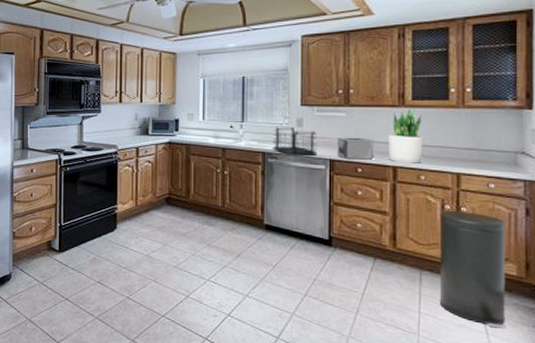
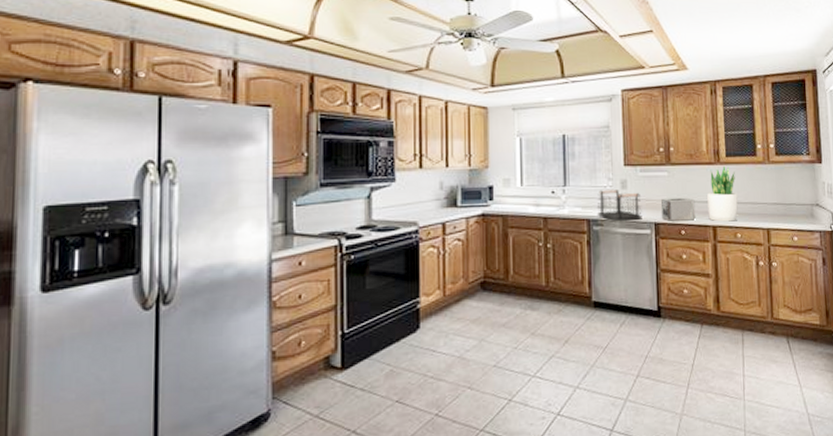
pedal bin: present [439,210,507,328] -> none [755,266,815,378]

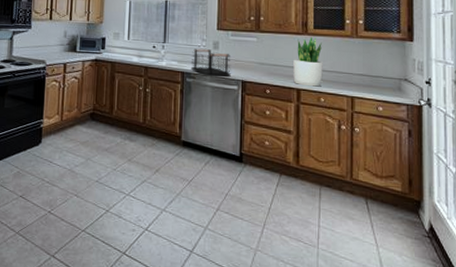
toaster: present [660,197,696,223] -> none [248,60,281,83]

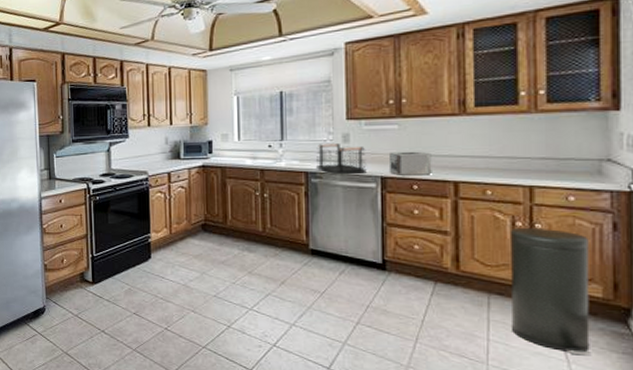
toaster: none [248,60,281,83] -> present [388,151,432,177]
planter: present [293,37,323,87] -> none [448,117,489,178]
pedal bin: none [336,130,394,240] -> present [509,227,592,355]

